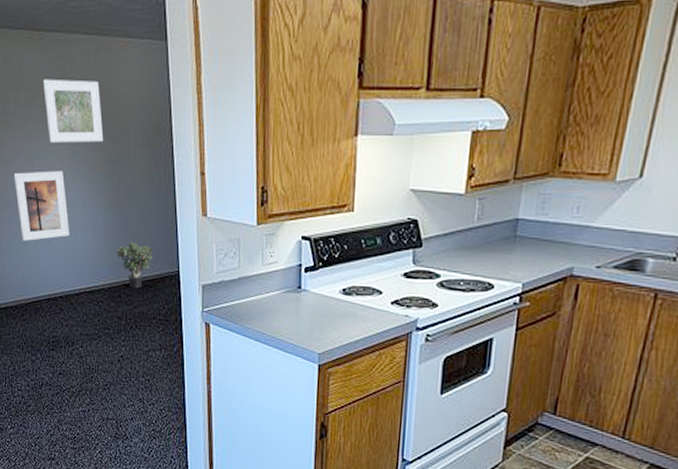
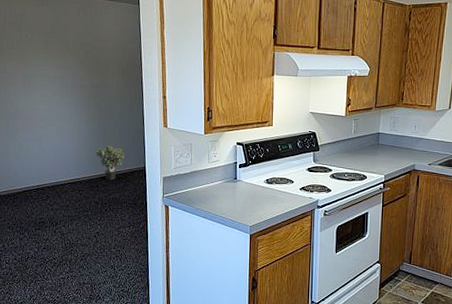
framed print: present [13,171,69,241] -> none [13,91,58,144]
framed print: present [42,79,104,143] -> none [41,25,89,72]

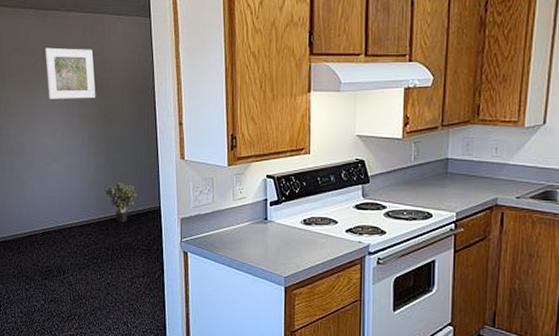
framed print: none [41,25,89,72] -> present [44,47,96,99]

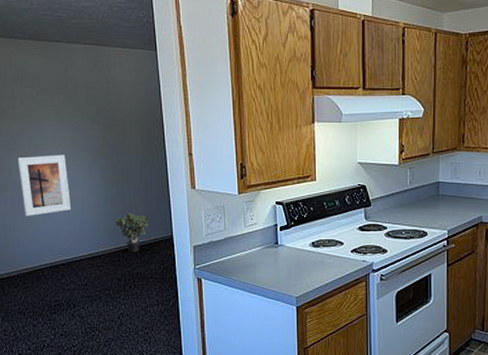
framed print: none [16,122,64,182] -> present [17,154,71,216]
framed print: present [44,47,96,99] -> none [46,79,103,131]

